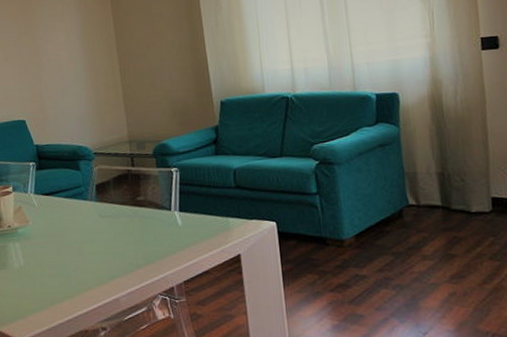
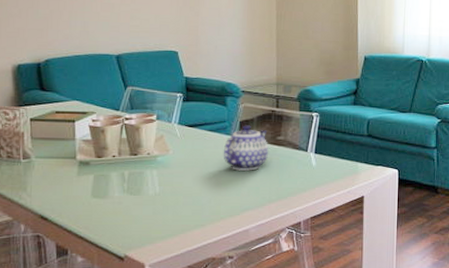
teapot: none [82,188,130,237] -> present [223,125,269,171]

